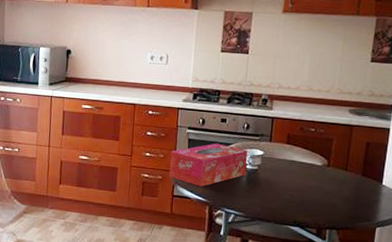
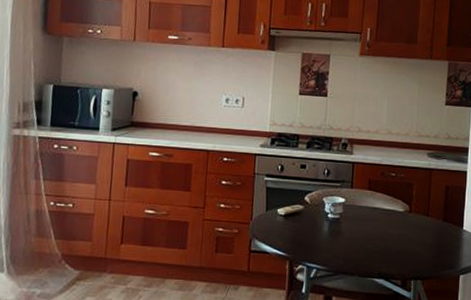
tissue box: present [169,143,248,187] -> none [245,191,329,240]

